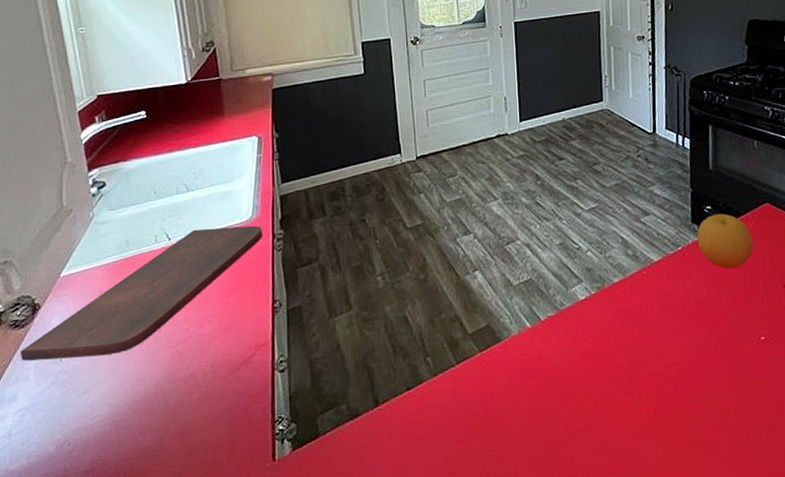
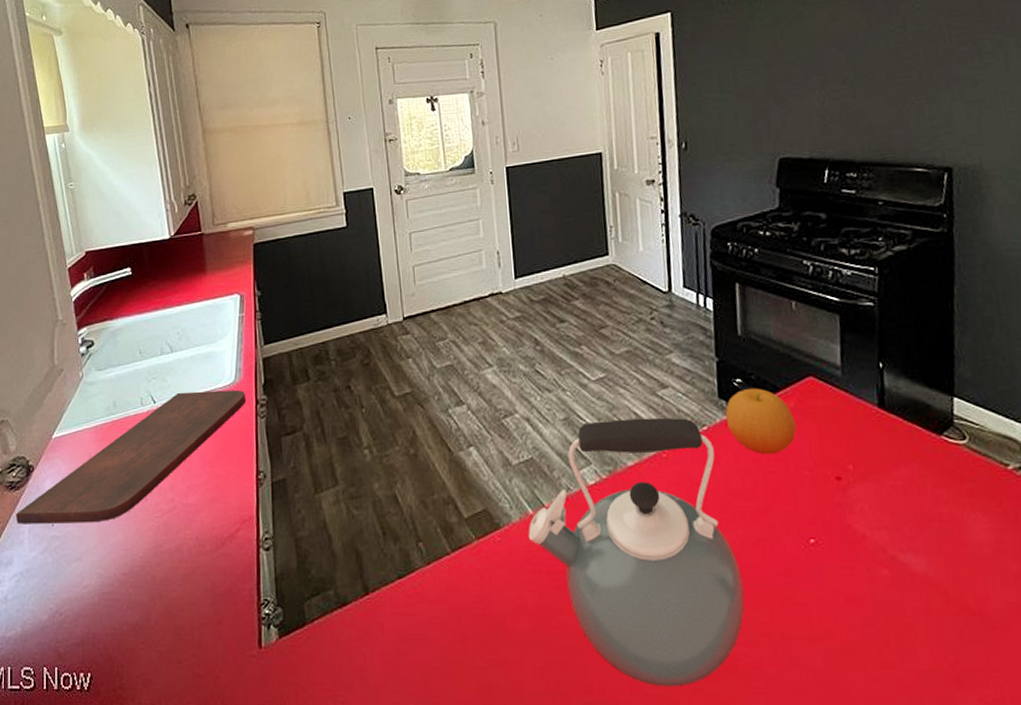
kettle: none [525,240,707,467] -> present [528,417,745,687]

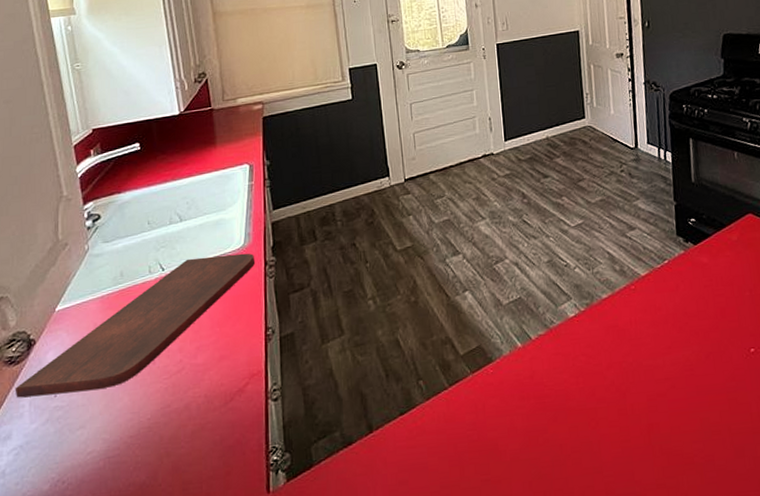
kettle: present [528,417,745,687] -> none [517,254,700,487]
fruit: present [725,388,797,455] -> none [682,225,740,281]

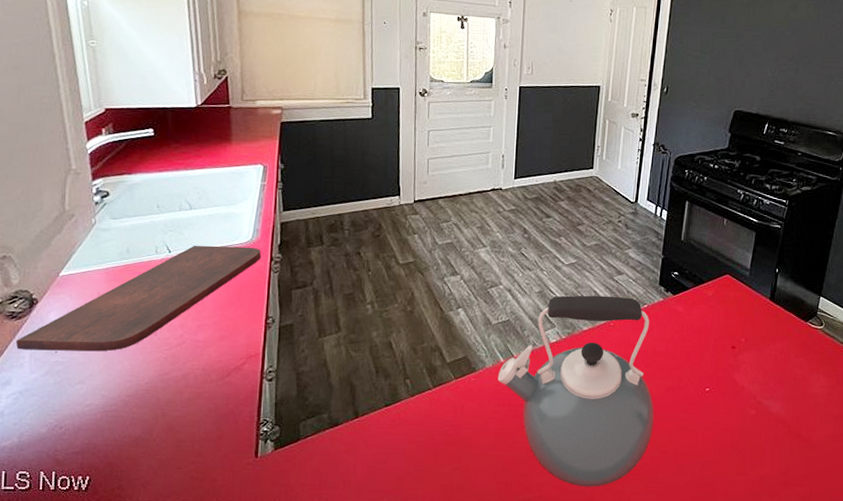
kettle: none [517,254,700,487] -> present [497,295,654,487]

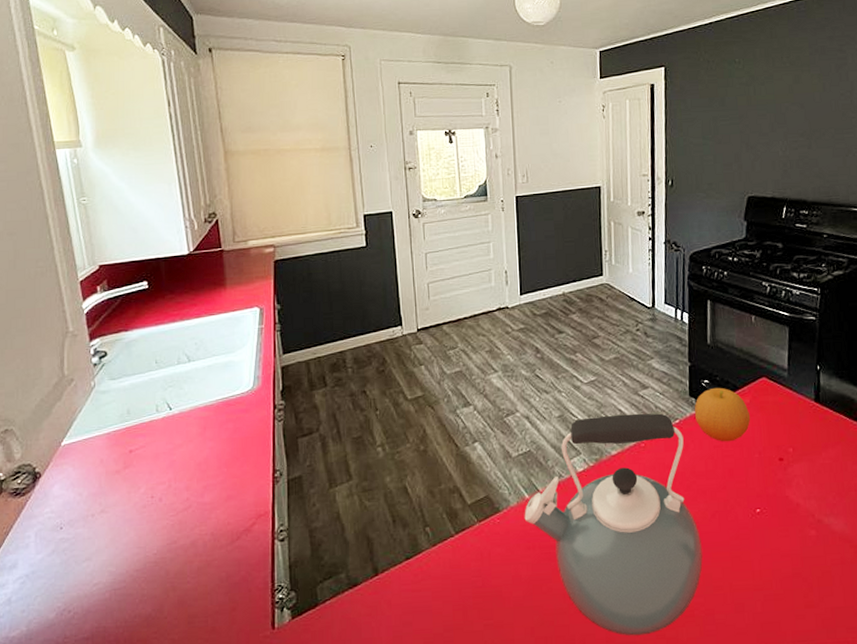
cutting board: present [15,245,262,352] -> none [20,396,264,529]
fruit: none [662,279,712,328] -> present [694,387,751,442]

